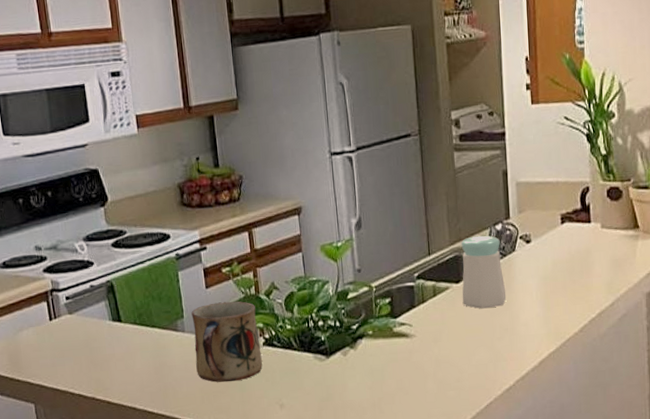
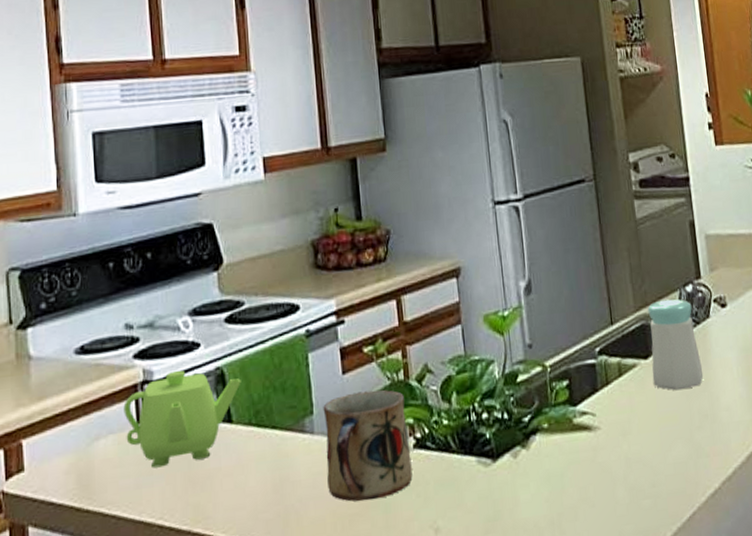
teapot: none [38,282,127,353] -> present [123,370,241,468]

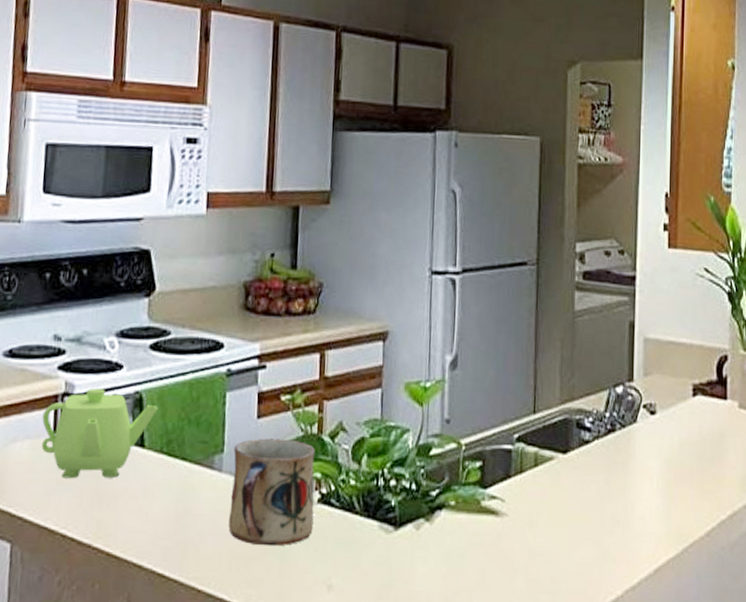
salt shaker: present [647,298,704,391] -> none [568,397,622,491]

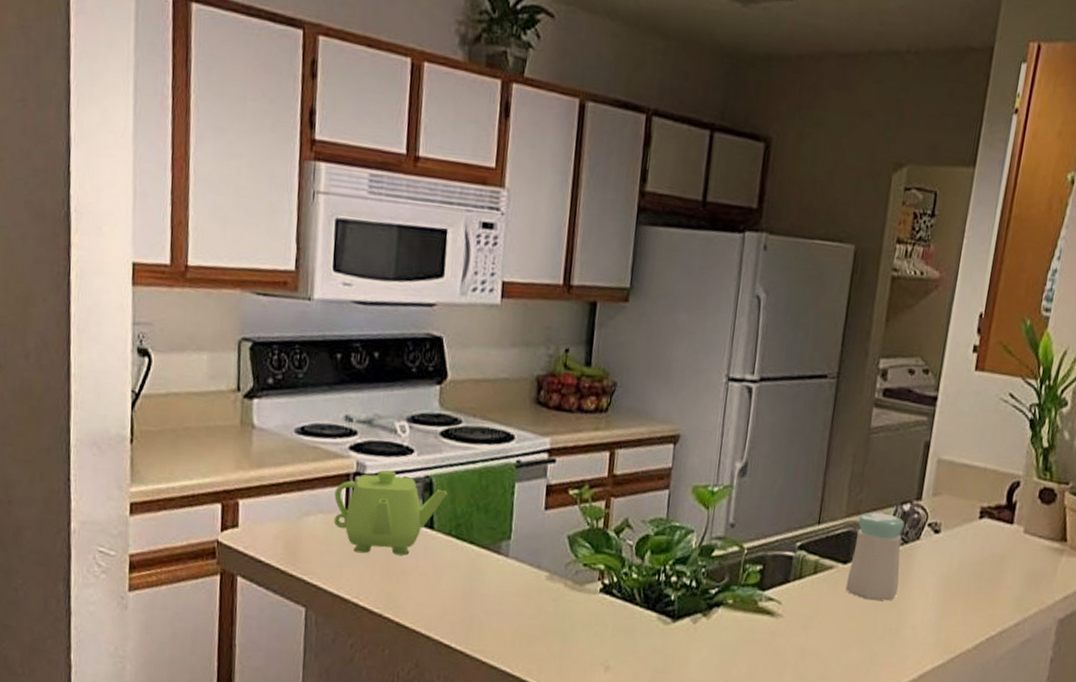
mug: present [228,438,315,546] -> none [513,529,600,629]
salt shaker: none [568,397,622,491] -> present [845,511,905,601]

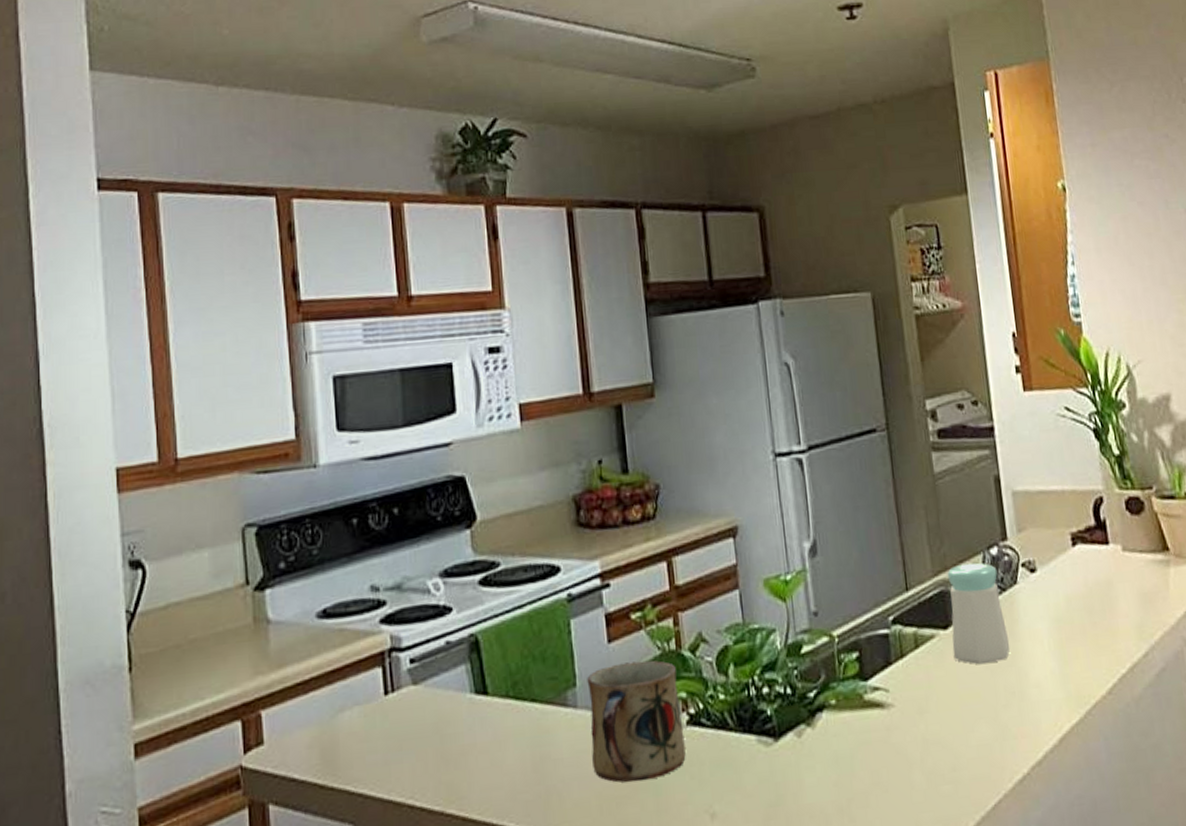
teapot: present [333,469,448,556] -> none [370,636,497,743]
mug: none [513,529,600,629] -> present [587,660,686,783]

